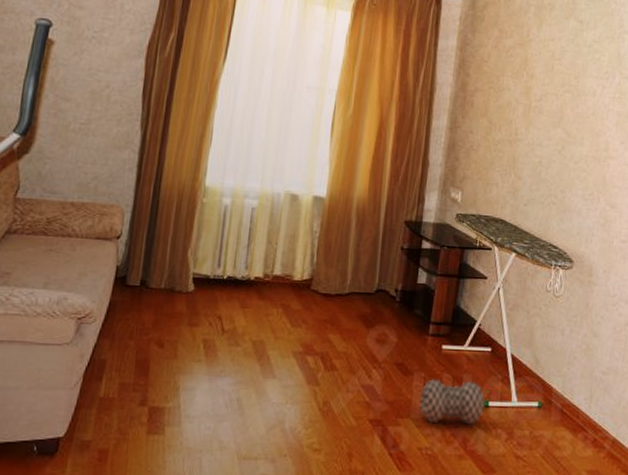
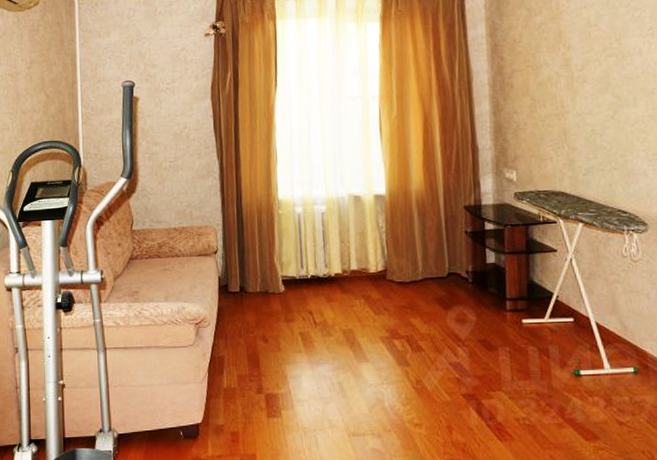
dumbbell: present [419,378,485,425] -> none [508,351,577,395]

